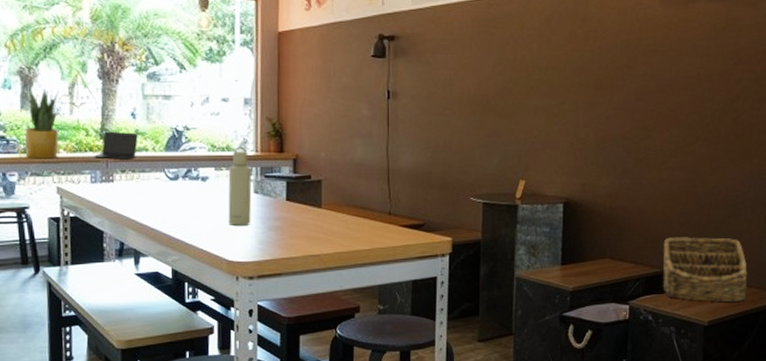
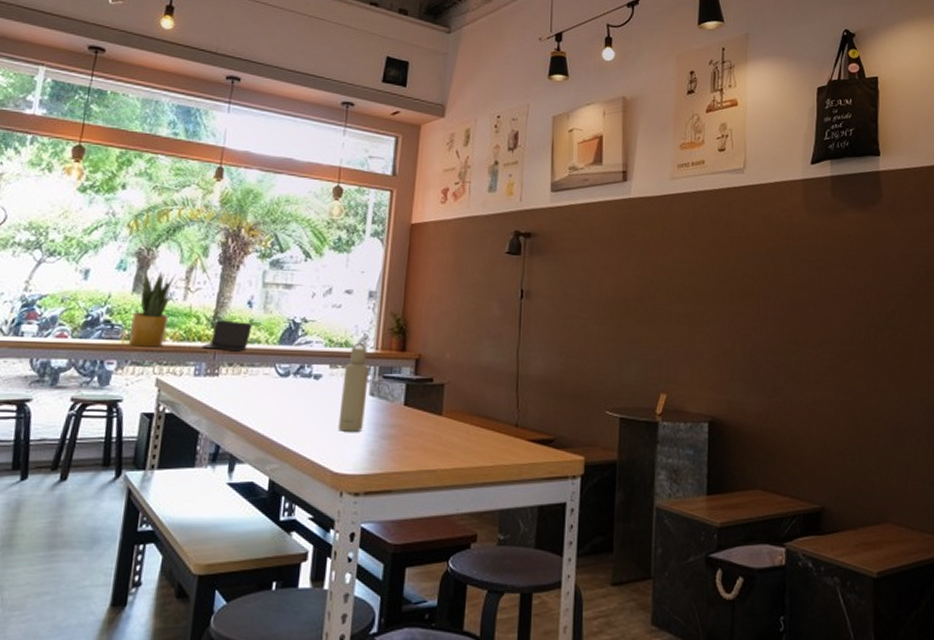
basket: present [663,237,747,303] -> none [821,467,919,550]

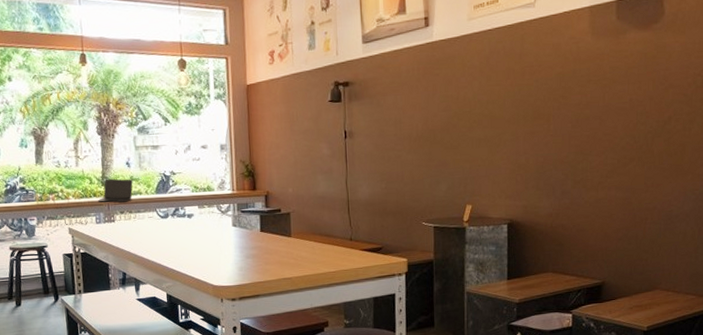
planter: present [129,271,177,347] -> none [37,145,68,205]
bottle: present [338,342,369,432] -> none [210,186,231,255]

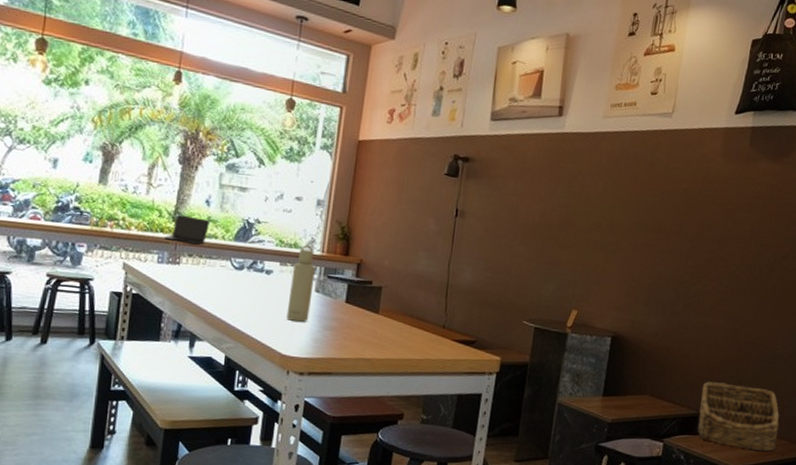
bottle: none [210,186,231,255] -> present [286,245,315,322]
basket: none [602,249,684,309] -> present [697,381,779,451]

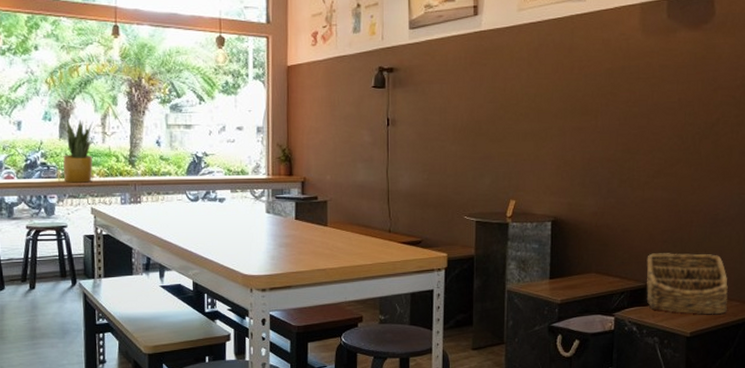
planter: none [98,164,139,235] -> present [62,120,94,183]
laptop: present [164,214,210,245] -> none [123,157,163,183]
bottle: present [286,245,315,322] -> none [243,170,264,242]

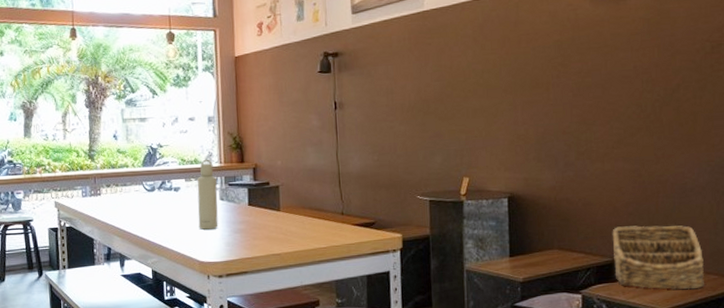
planter: present [62,120,94,183] -> none [26,118,55,179]
bottle: none [243,170,264,242] -> present [197,159,219,230]

